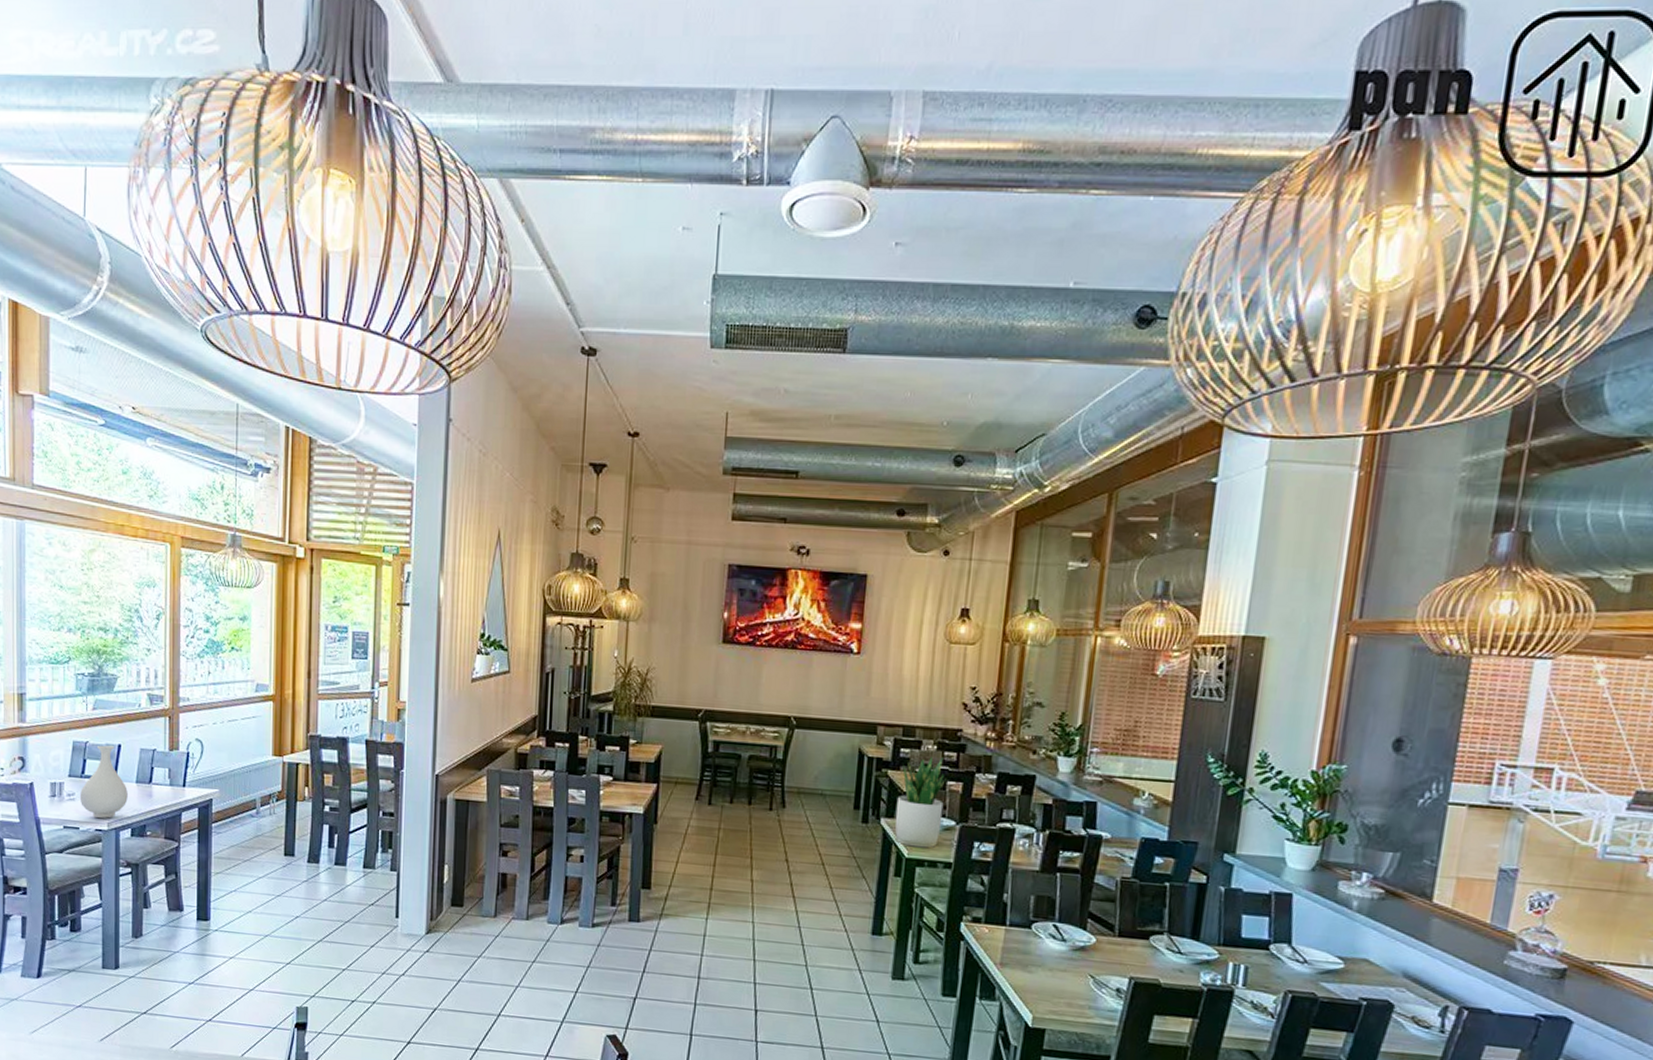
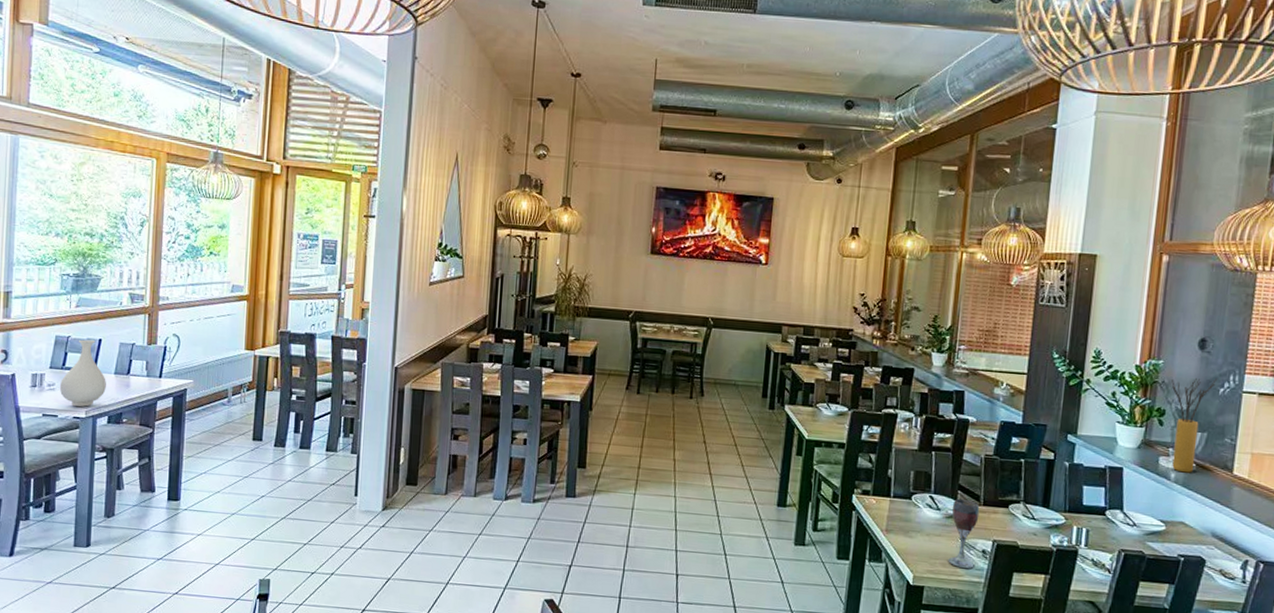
planter: present [895,757,946,849] -> none [797,353,840,431]
cup: none [1074,928,1114,1010] -> present [948,498,980,568]
vase: none [1354,785,1417,901] -> present [1171,377,1218,473]

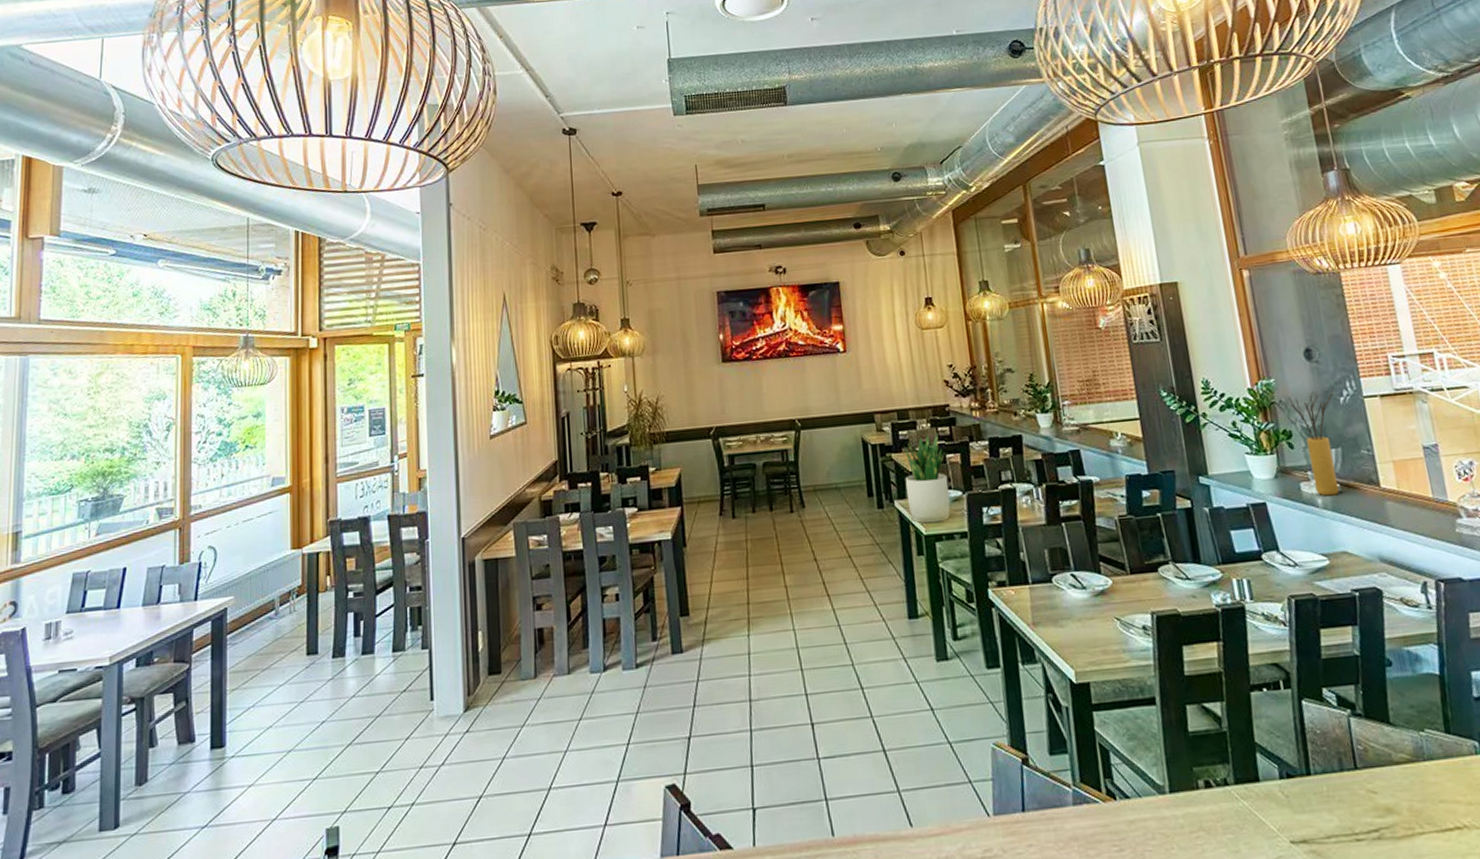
vase: present [59,339,106,407] -> none [78,570,133,653]
planter: none [797,353,840,431] -> present [904,434,951,524]
cup: present [948,498,980,568] -> none [1098,570,1138,652]

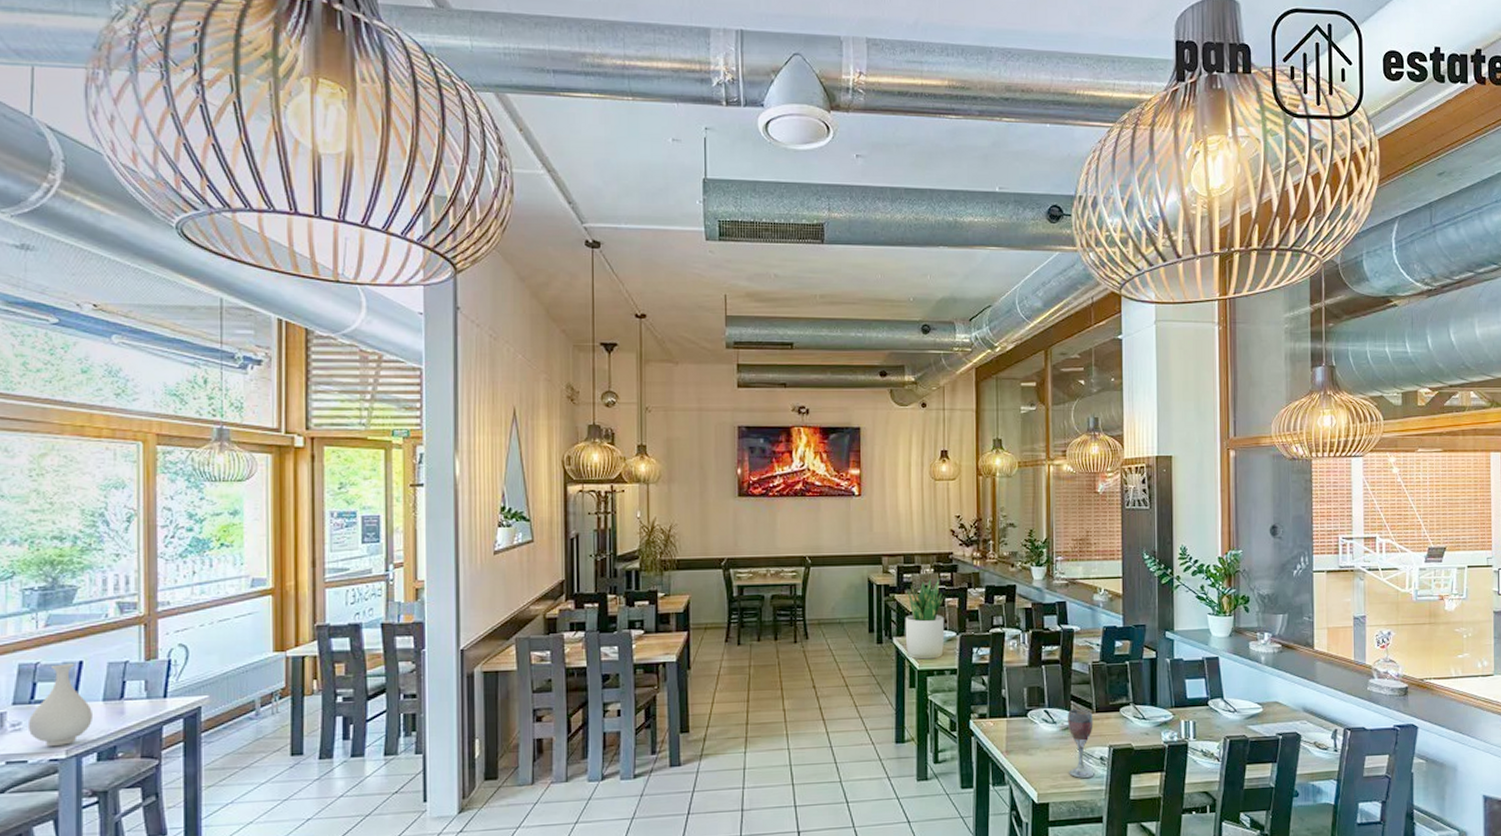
vase: none [78,570,133,653] -> present [27,664,92,746]
cup: none [1098,570,1138,652] -> present [1067,708,1094,778]
vase: present [1288,387,1340,496] -> none [1251,561,1291,655]

